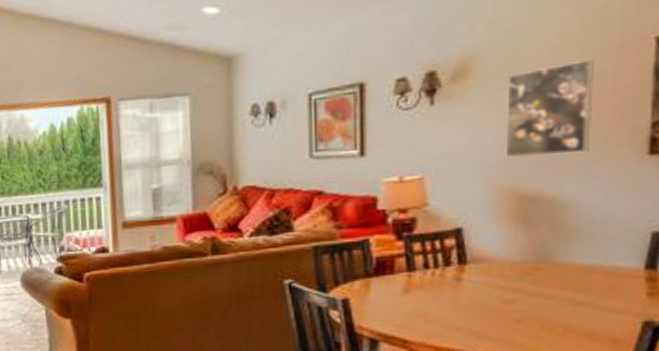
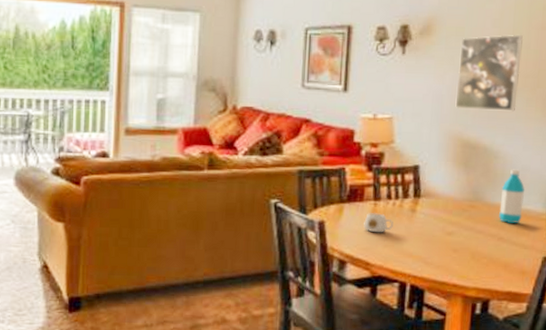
mug: none [397,284,434,307] -> present [364,212,393,233]
water bottle: none [575,220,610,286] -> present [499,169,524,224]

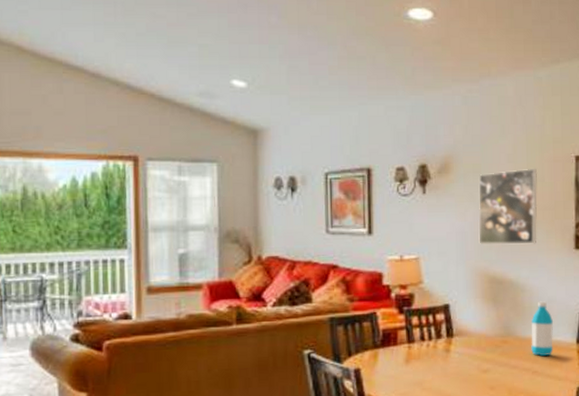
mug: present [364,212,393,233] -> none [400,355,429,377]

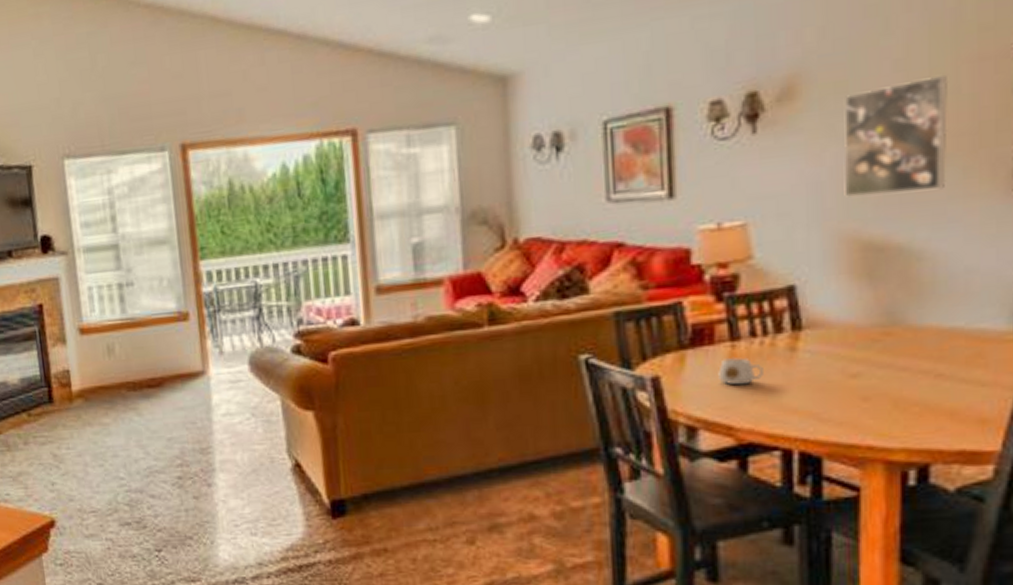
mug: none [400,355,429,377] -> present [718,356,764,385]
water bottle: present [531,301,553,357] -> none [933,272,973,353]

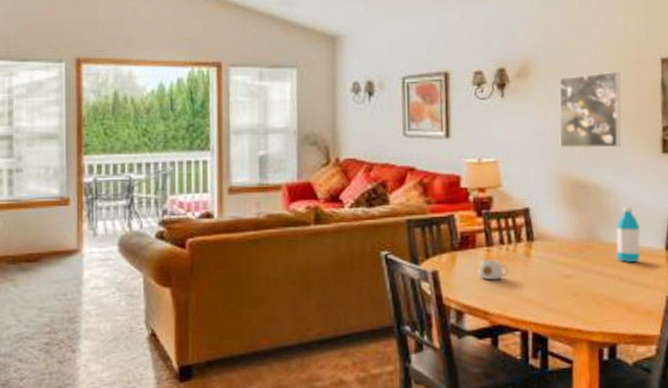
water bottle: none [933,272,973,353] -> present [616,206,640,263]

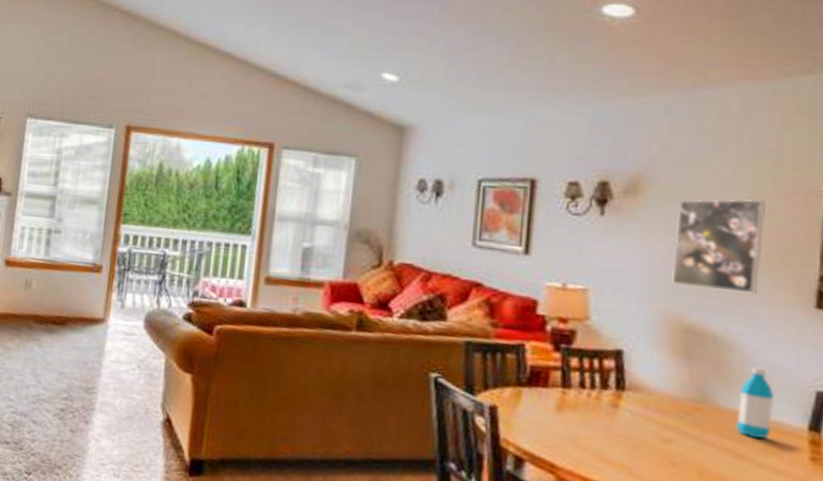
mug: present [478,258,509,280] -> none [548,402,588,430]

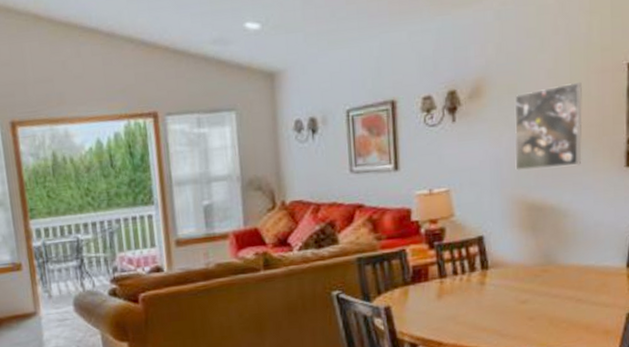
water bottle: present [737,366,773,439] -> none [574,225,600,284]

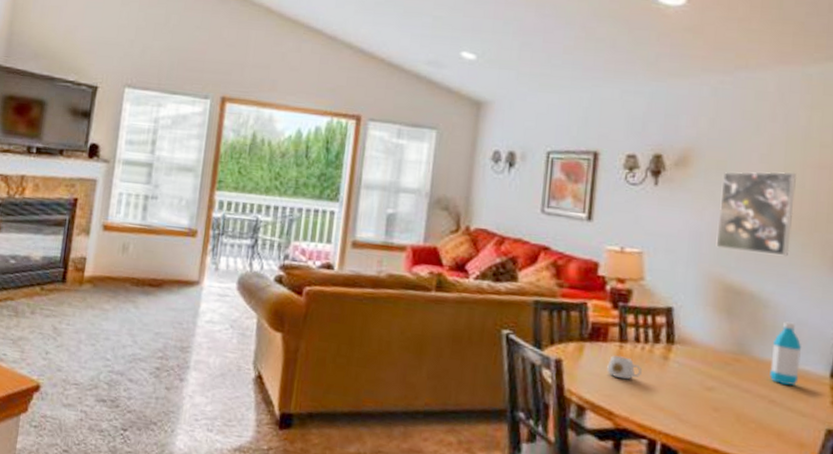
mug: none [431,290,463,312] -> present [607,355,642,380]
water bottle: none [574,225,600,284] -> present [770,321,801,386]

